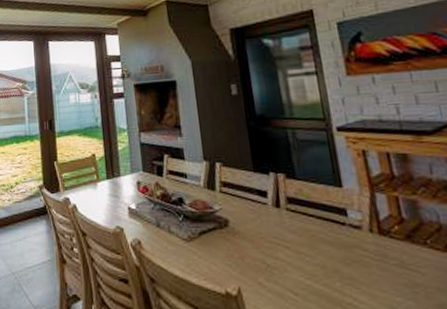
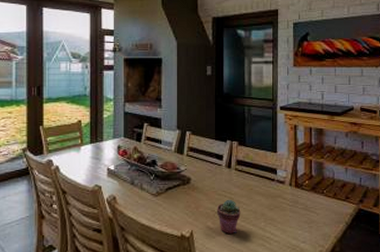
potted succulent: none [268,248,304,296] -> present [216,199,241,235]

